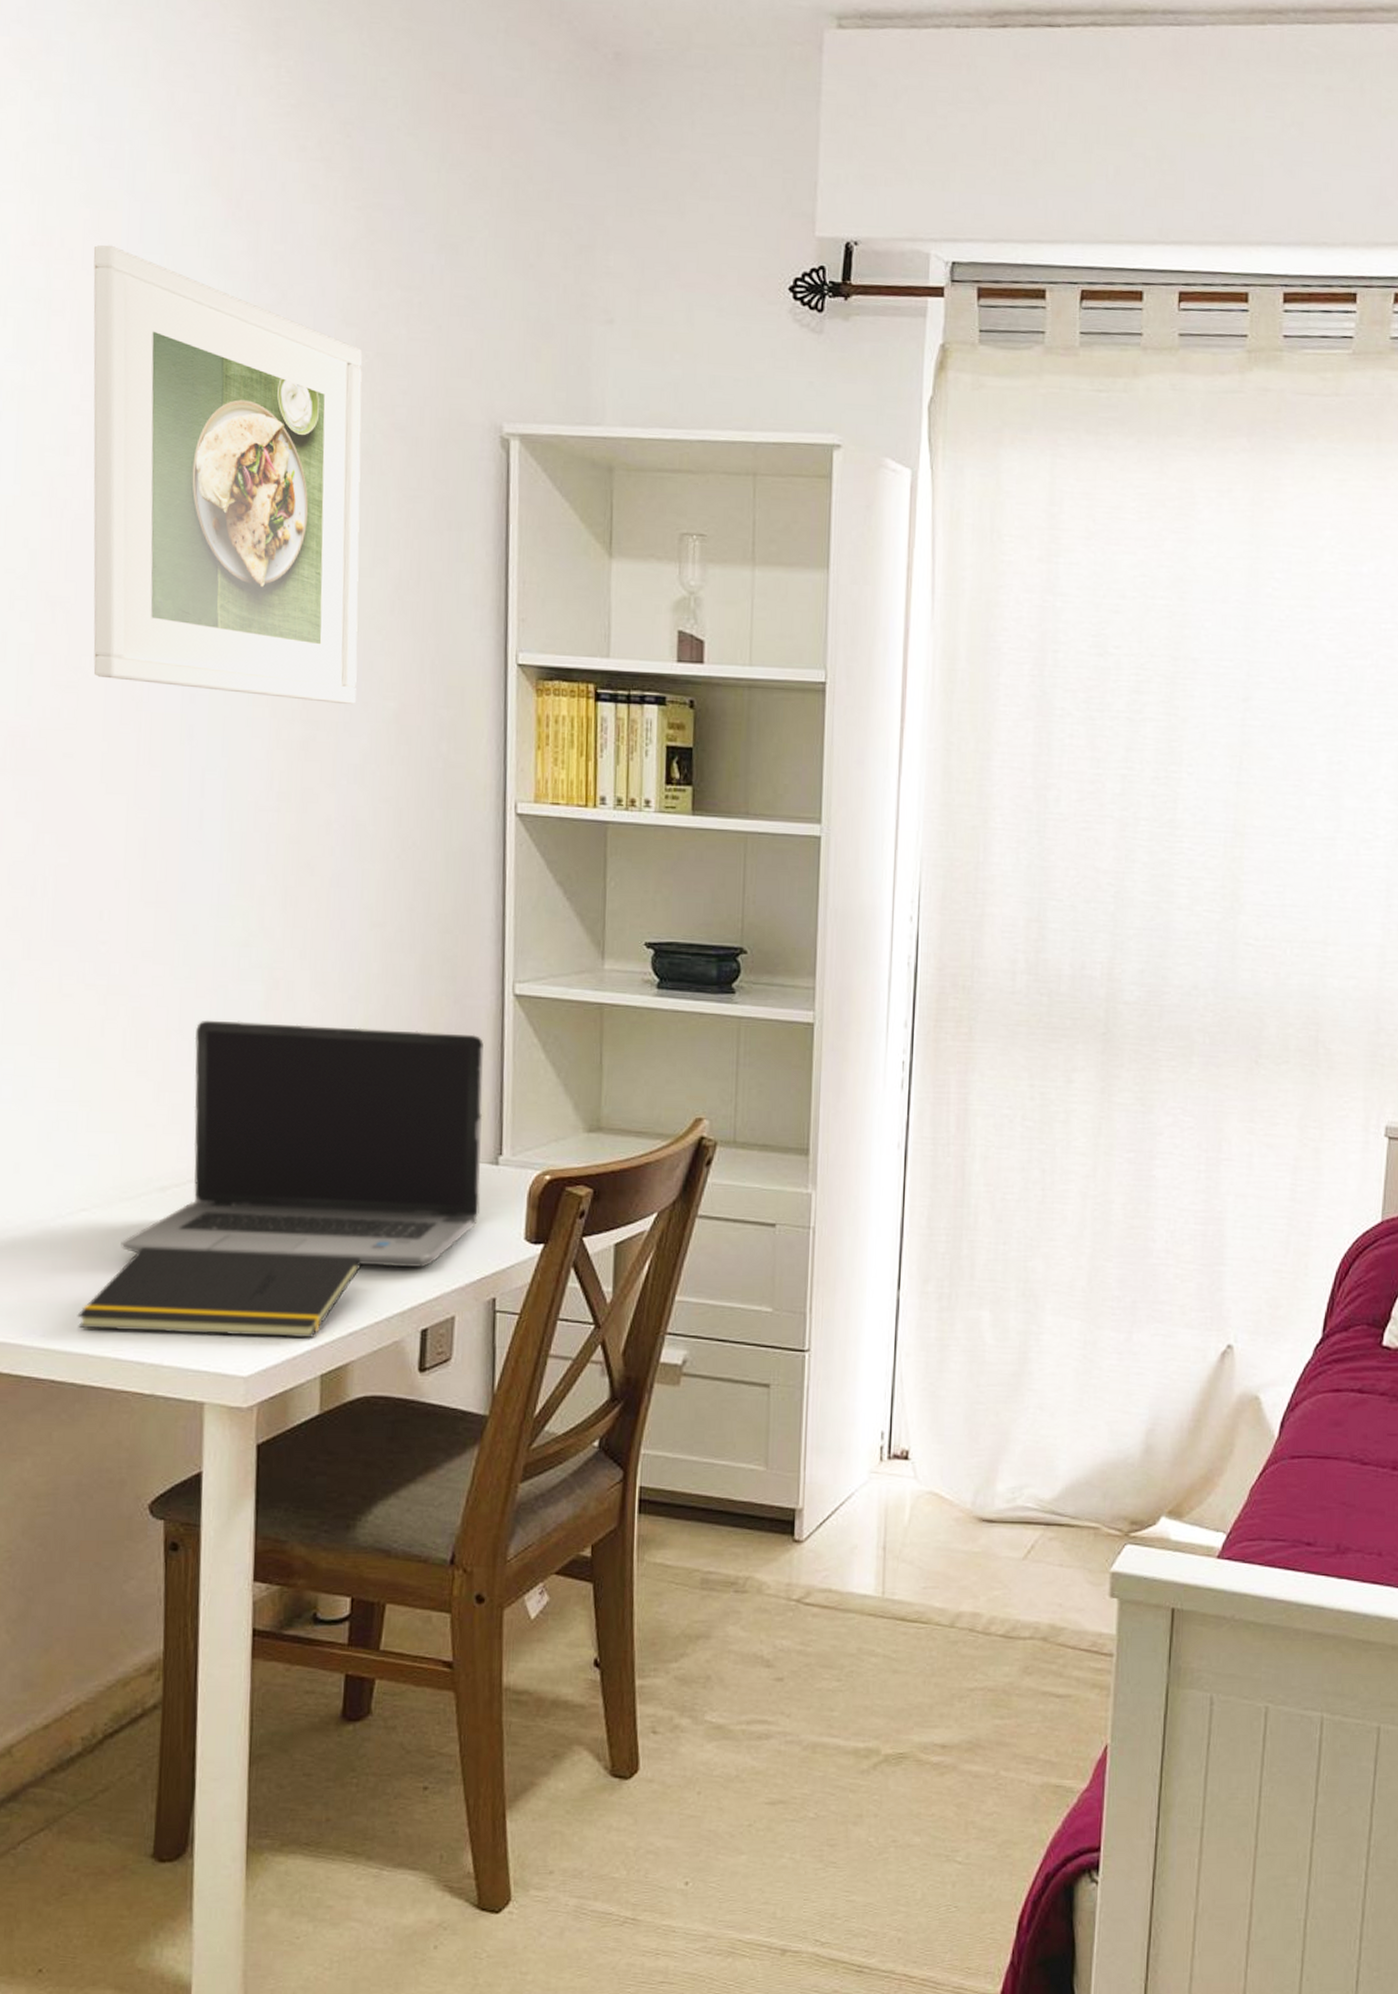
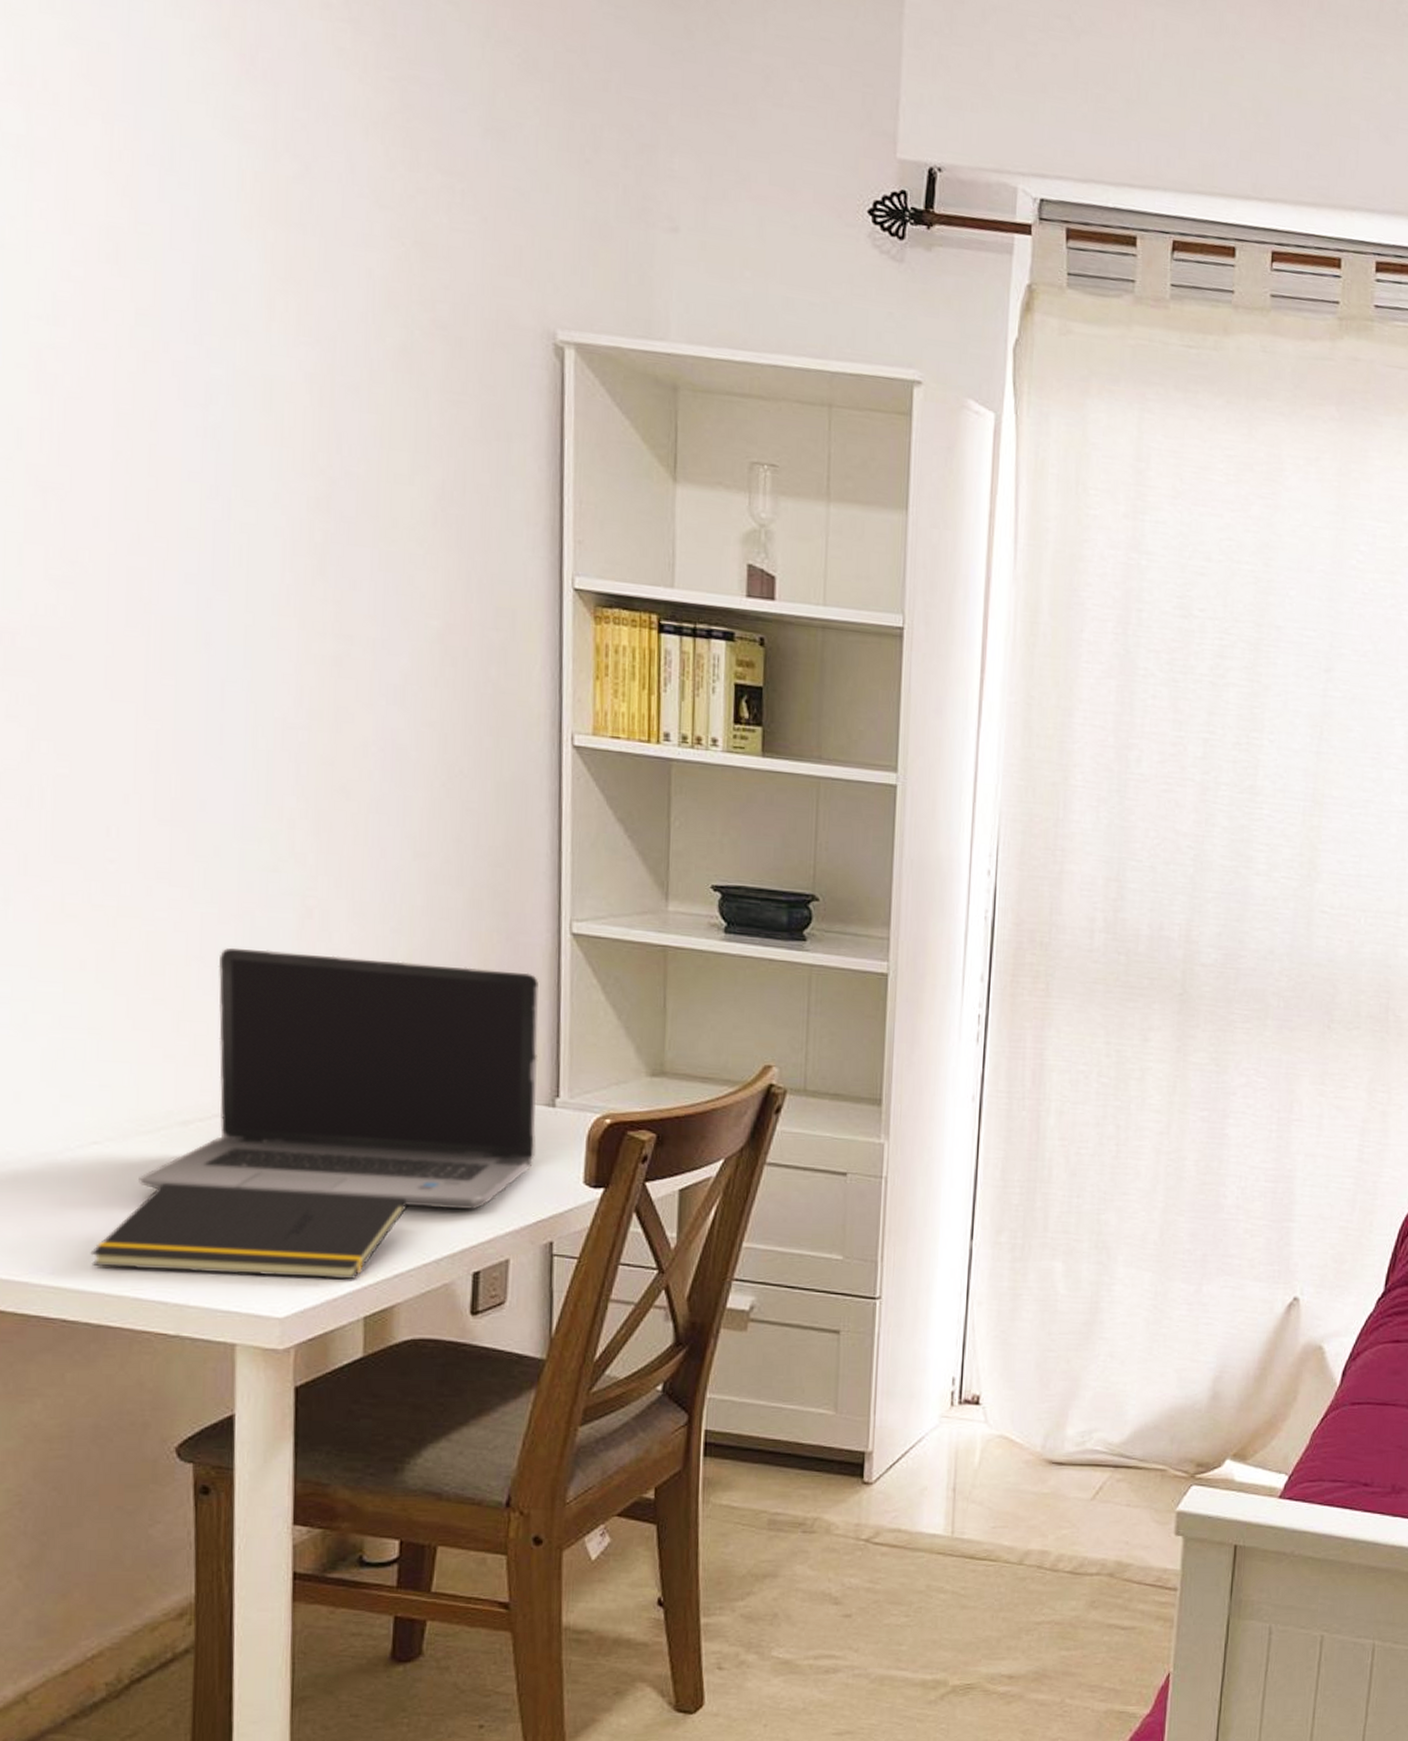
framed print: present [93,245,363,705] -> none [82,92,399,621]

